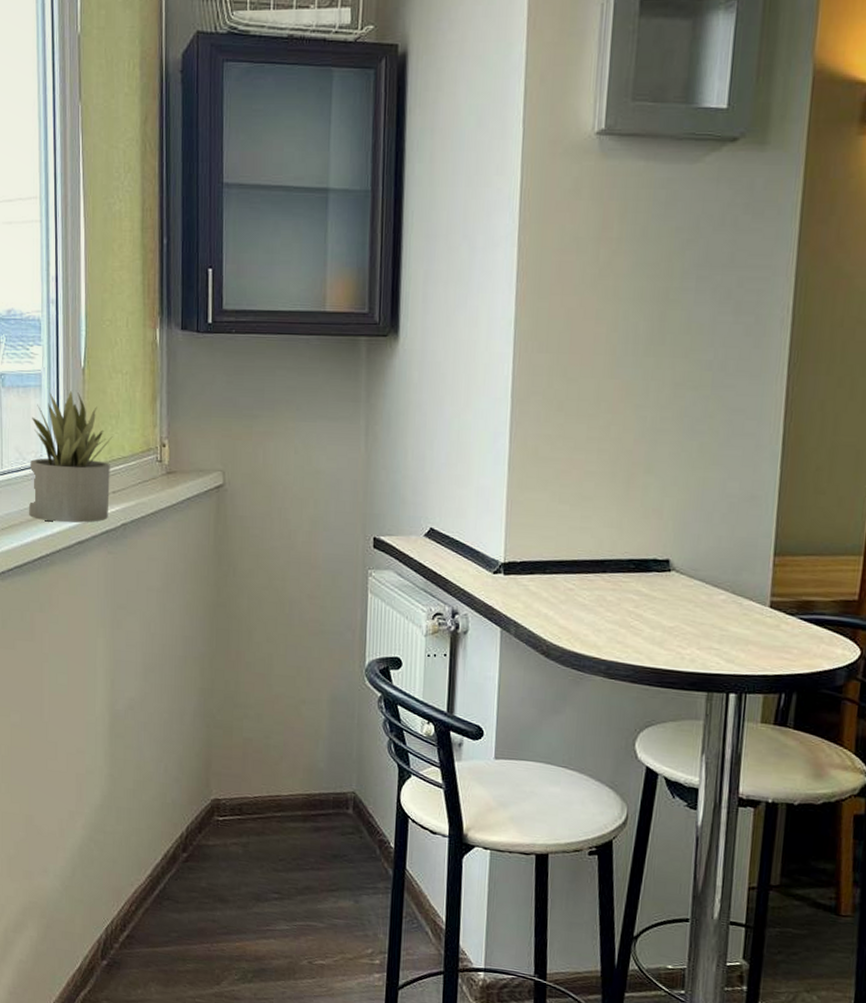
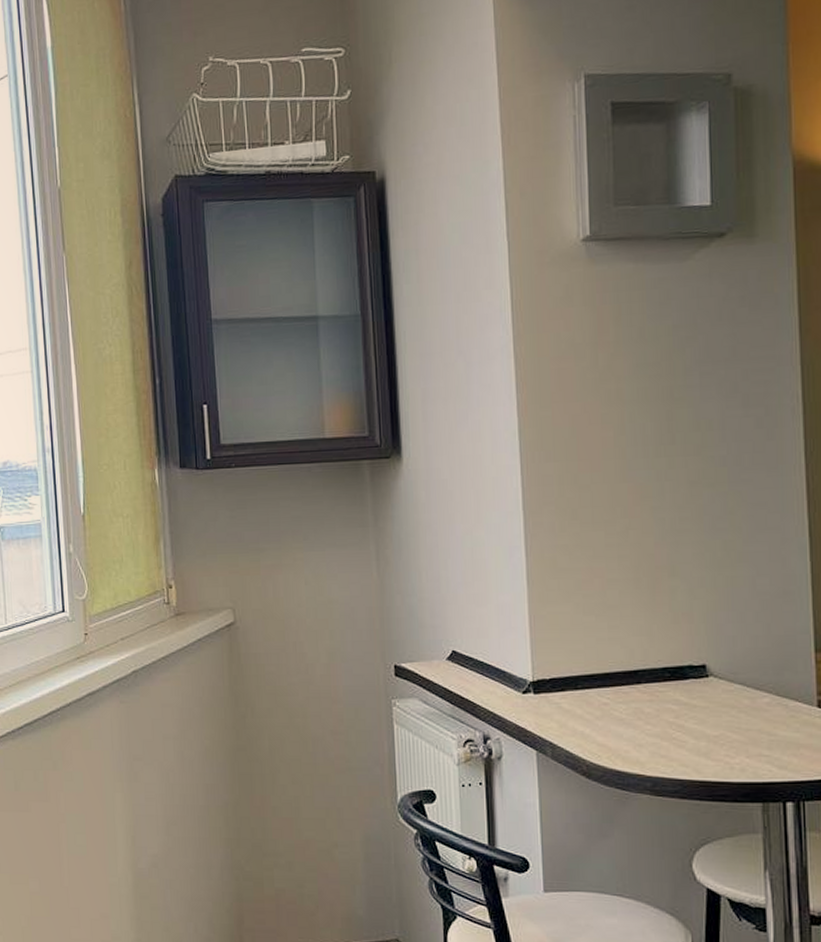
succulent plant: present [29,391,113,524] -> none [34,539,118,675]

